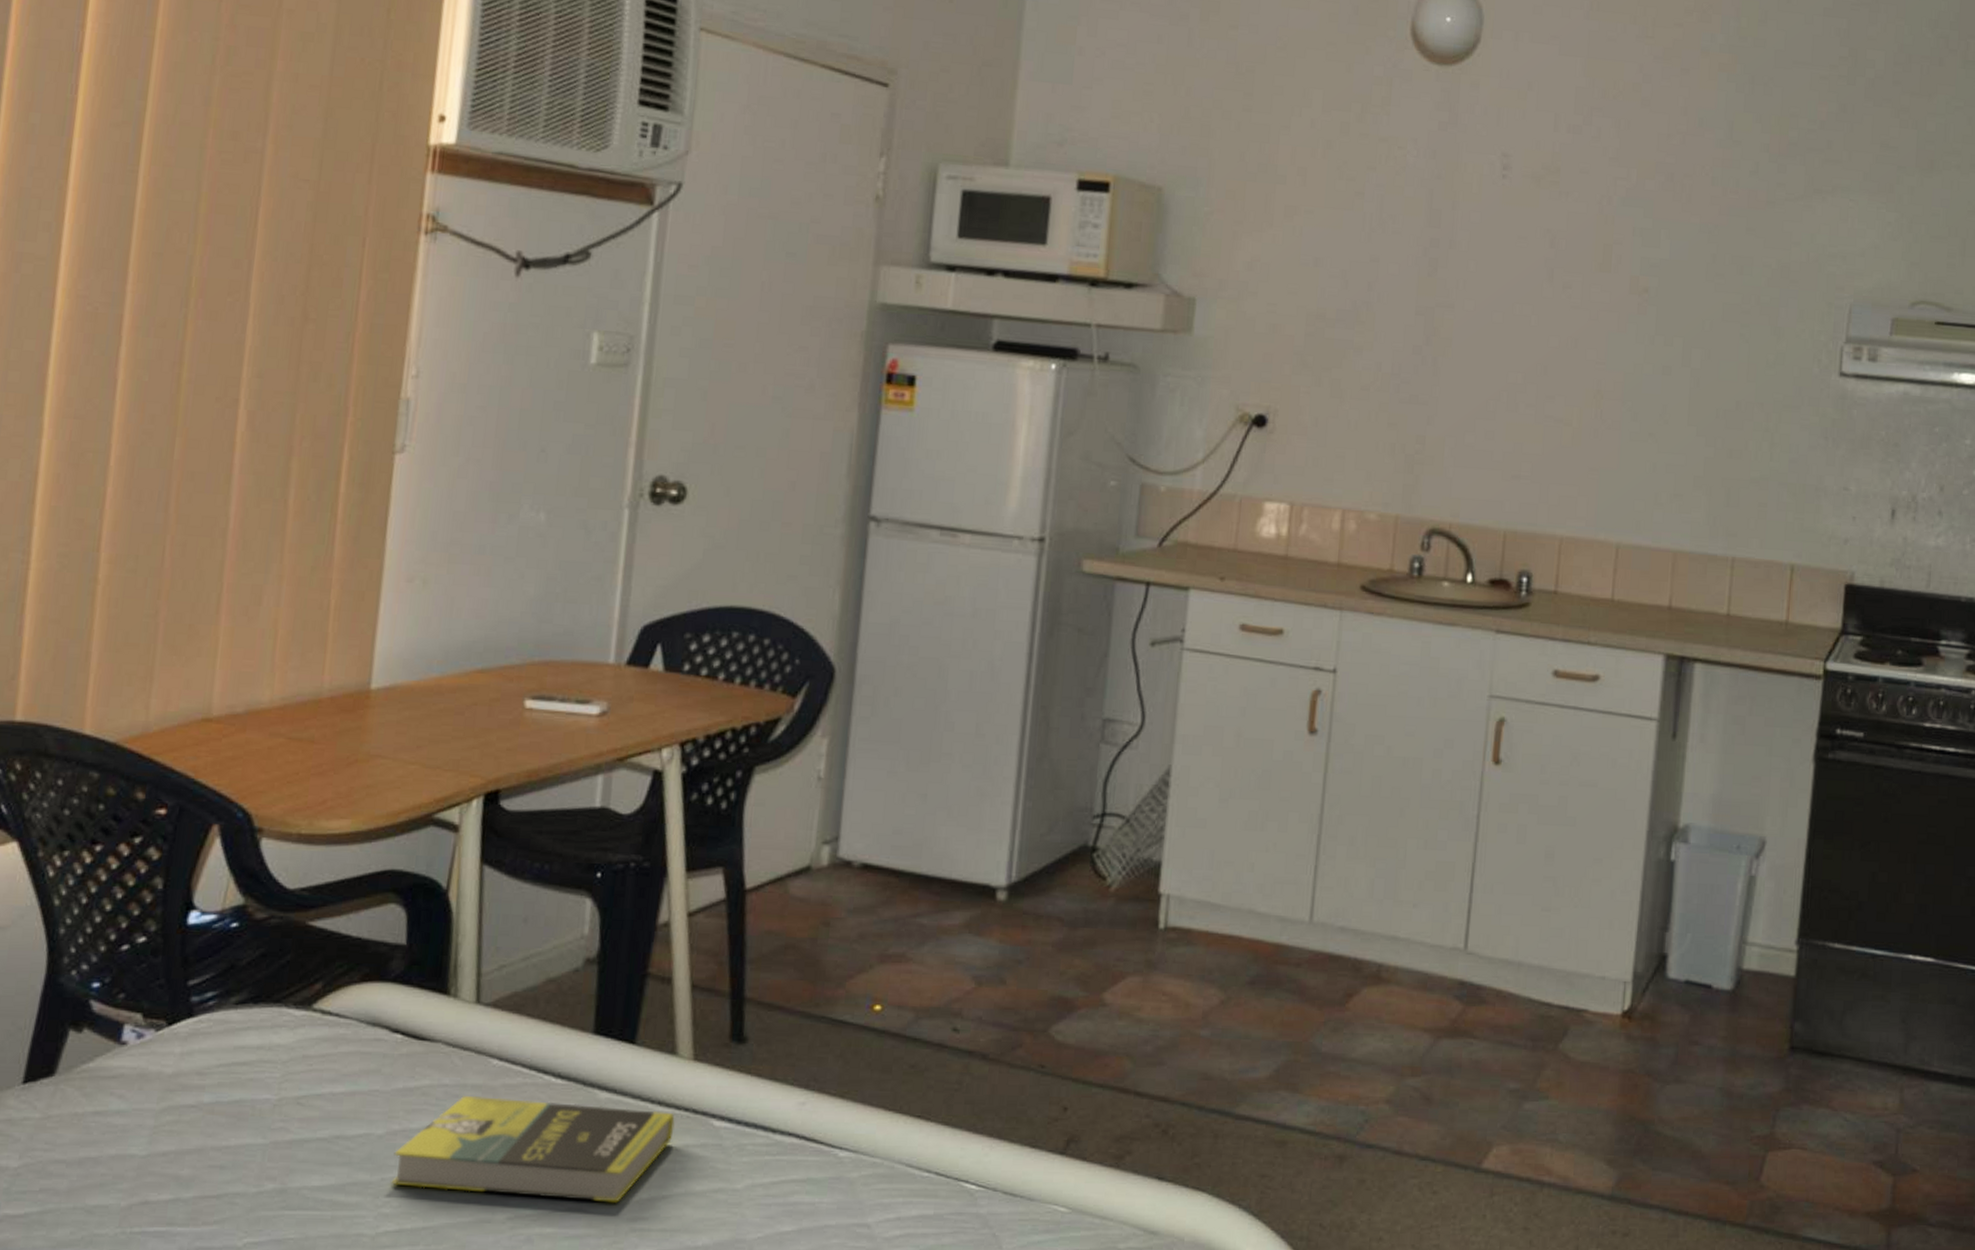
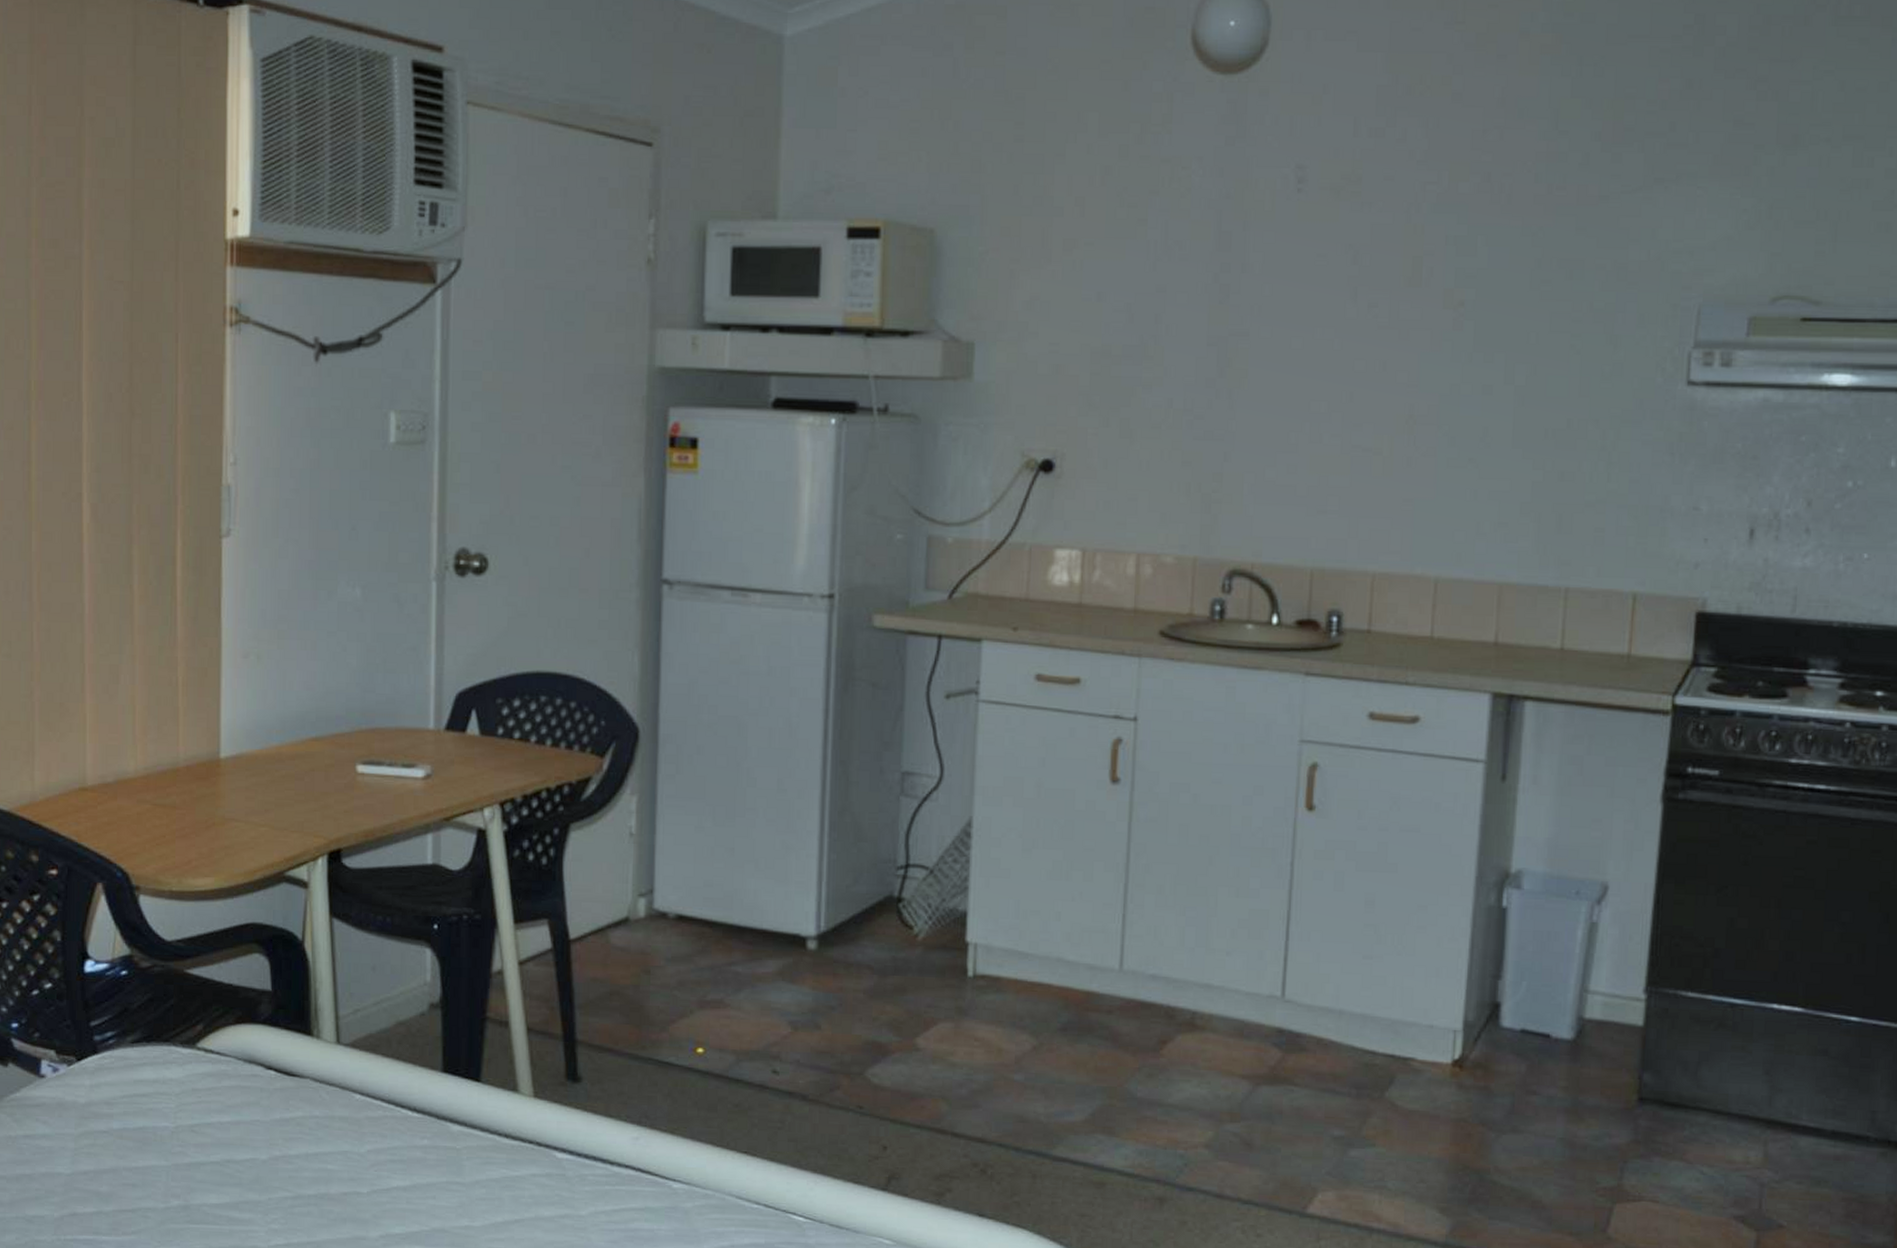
book: present [391,1096,675,1203] -> none [277,1127,521,1225]

